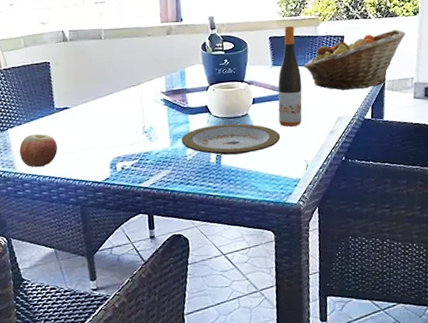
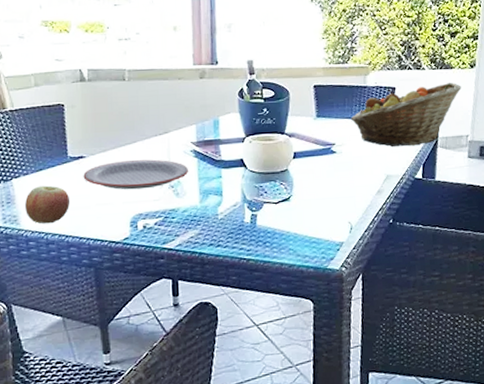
plate: none [68,108,159,136] -> present [83,159,188,190]
plate: present [181,123,281,155] -> none [212,179,323,215]
wine bottle: present [278,25,303,127] -> none [321,74,349,185]

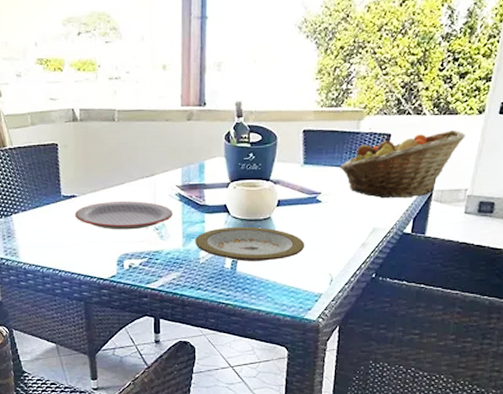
apple: present [25,185,70,224] -> none [23,222,63,258]
plate: none [212,179,323,215] -> present [195,226,305,261]

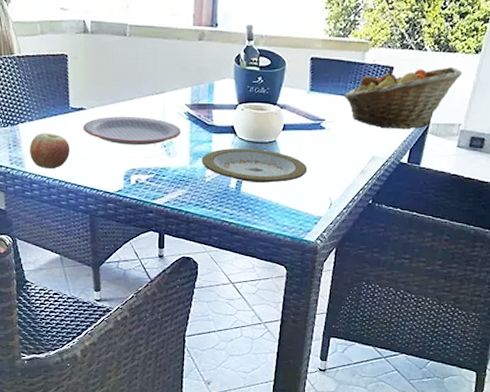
apple: none [23,222,63,258] -> present [30,132,69,169]

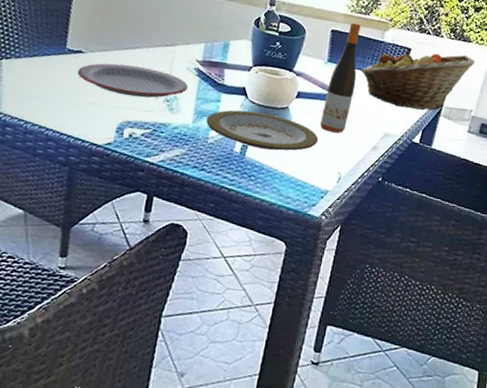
apple: present [30,132,69,169] -> none [9,71,59,113]
wine bottle: none [307,47,340,161] -> present [319,22,361,133]

